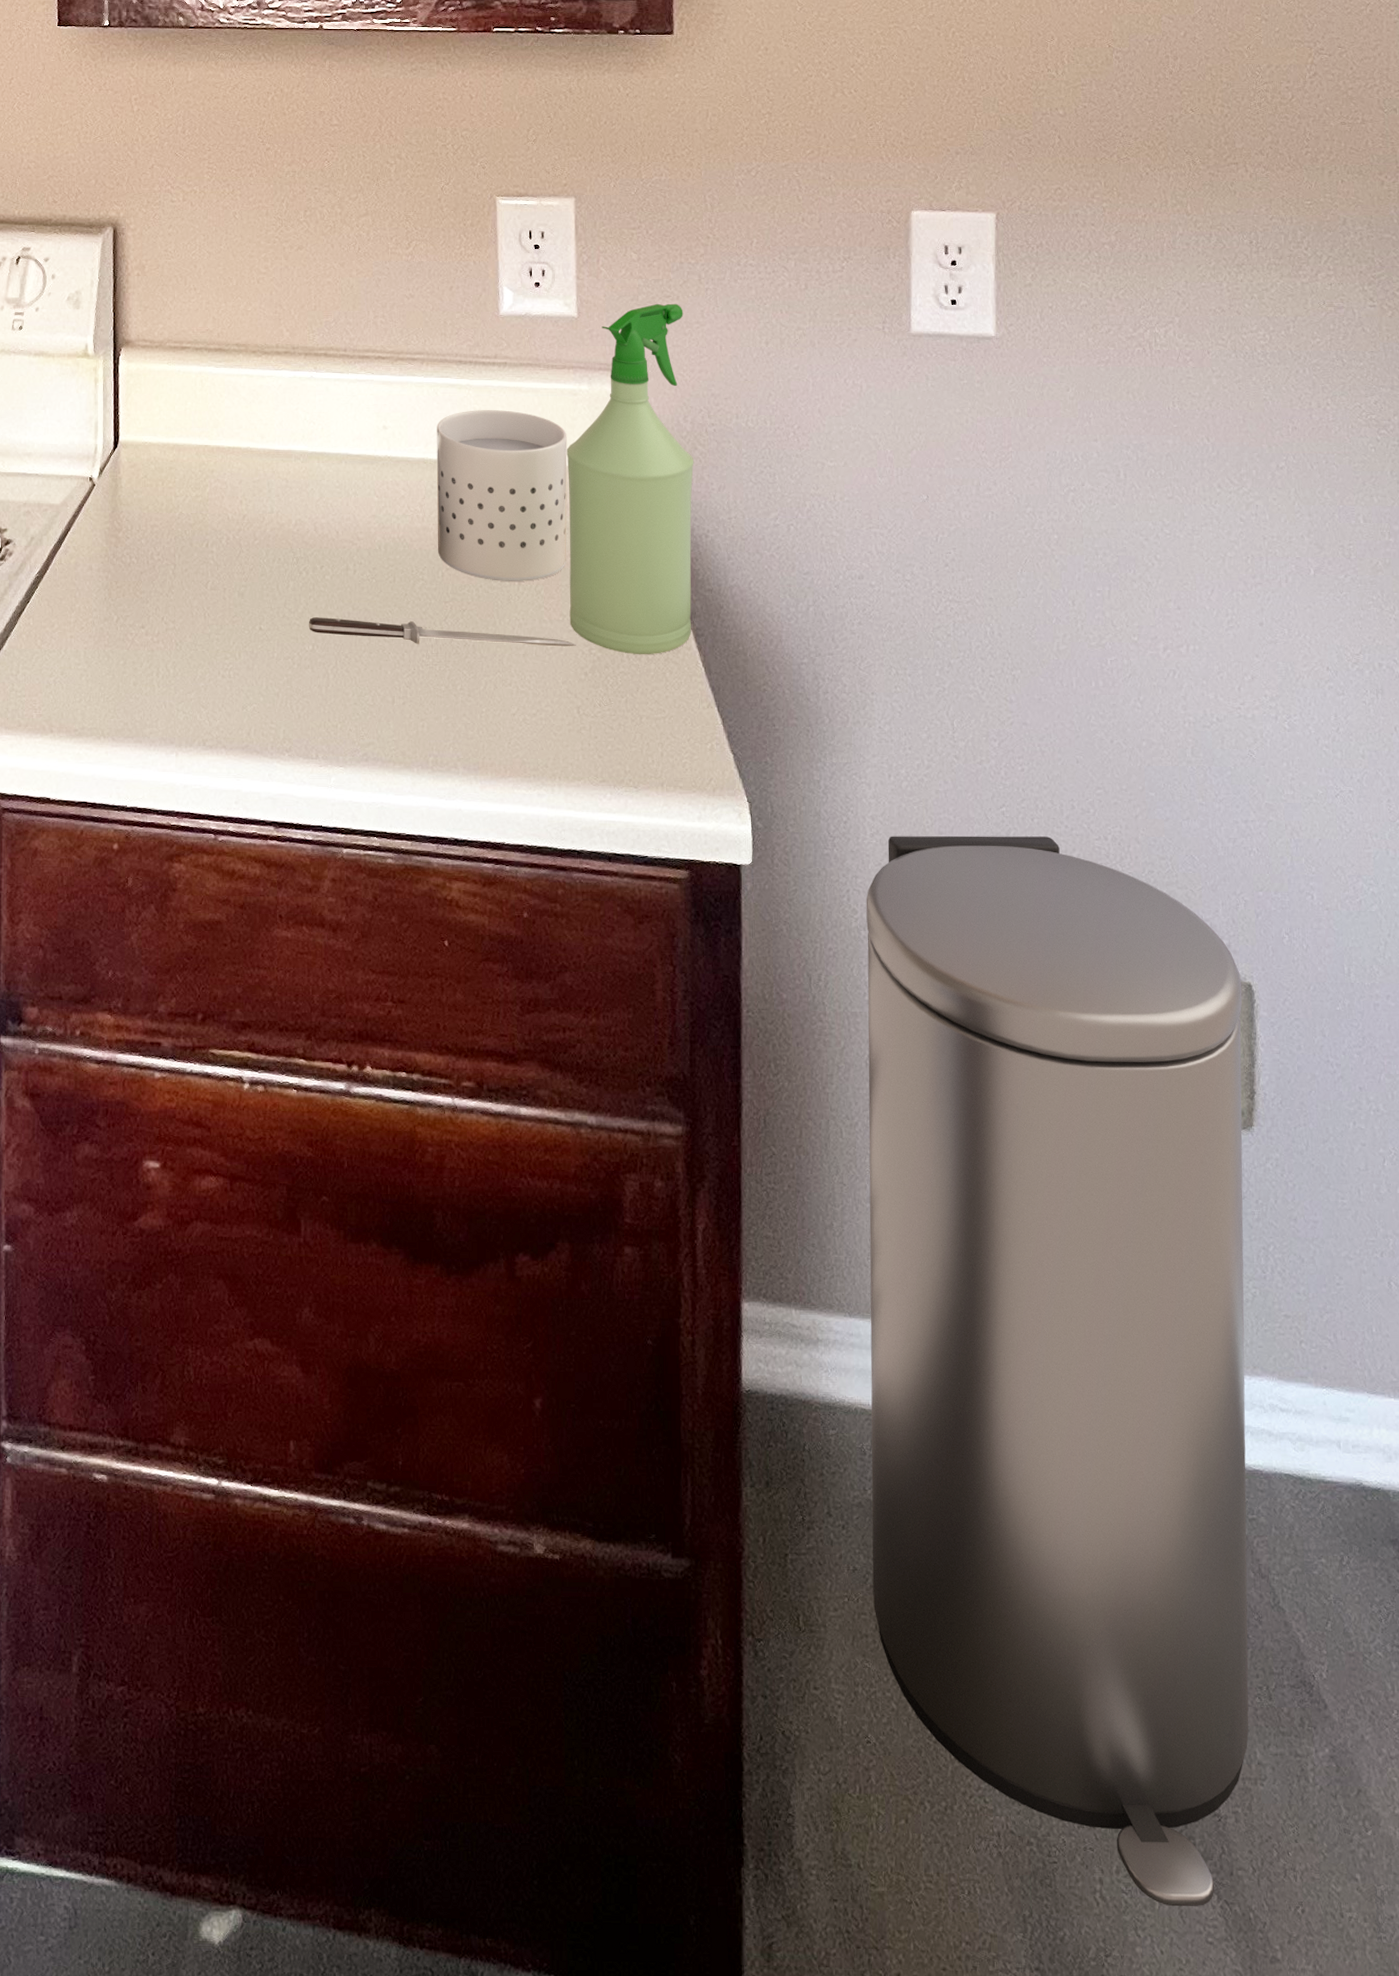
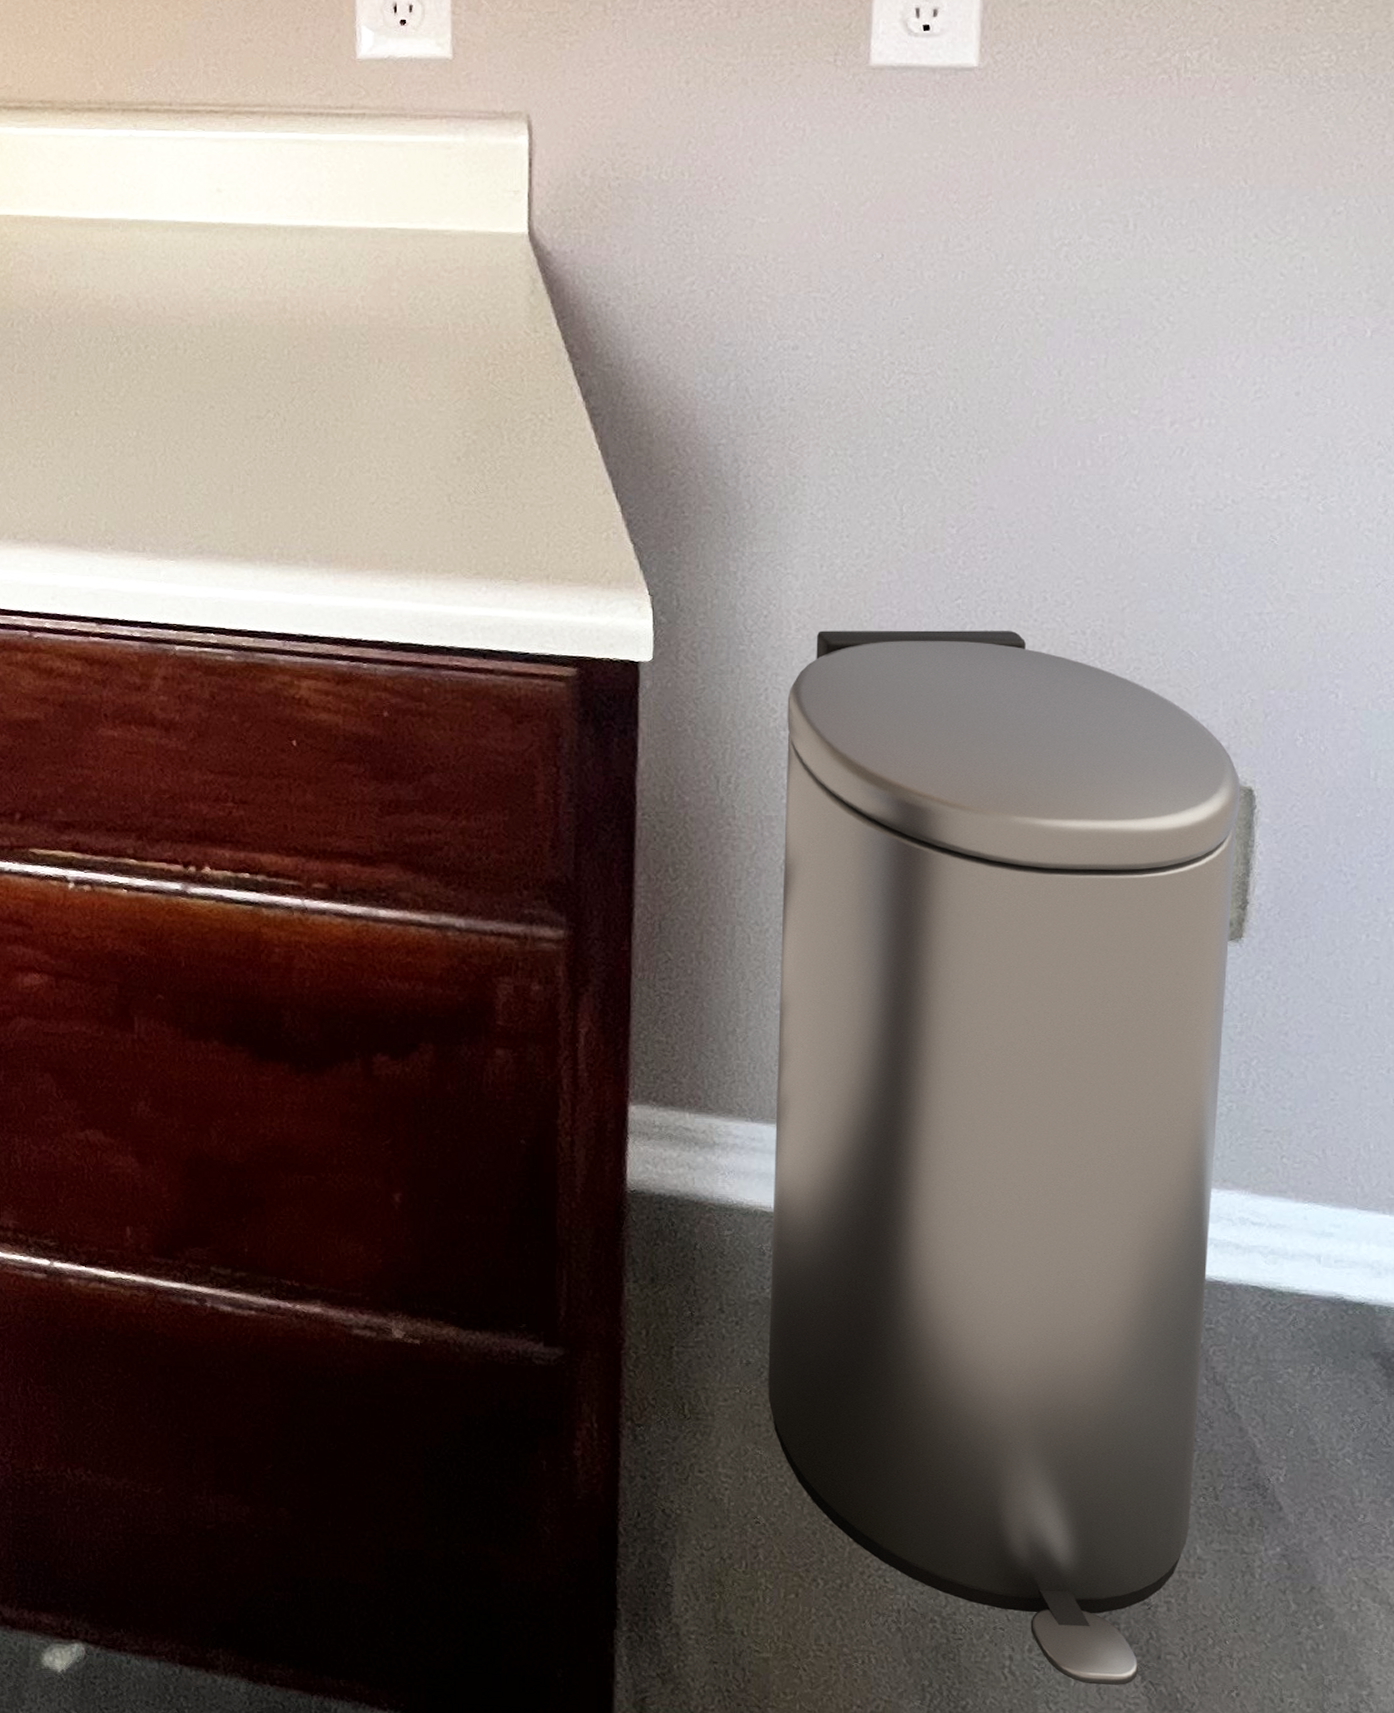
knife: present [308,617,576,647] -> none [131,401,447,429]
mug: present [436,410,568,582] -> none [280,168,439,359]
spray bottle: present [566,303,694,655] -> none [437,39,594,437]

